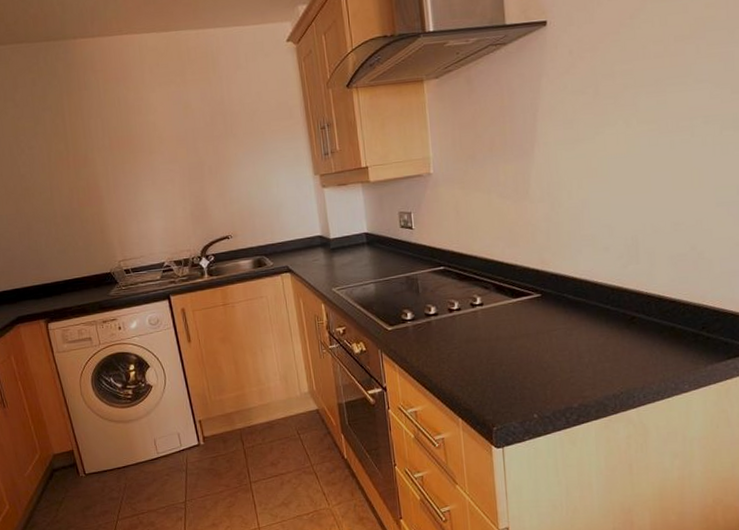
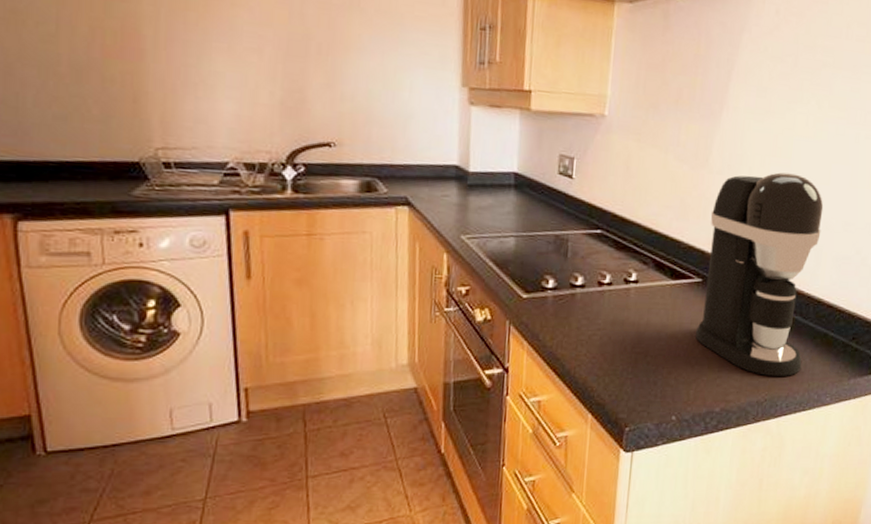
coffee maker: none [538,188,653,372] -> present [695,172,824,377]

